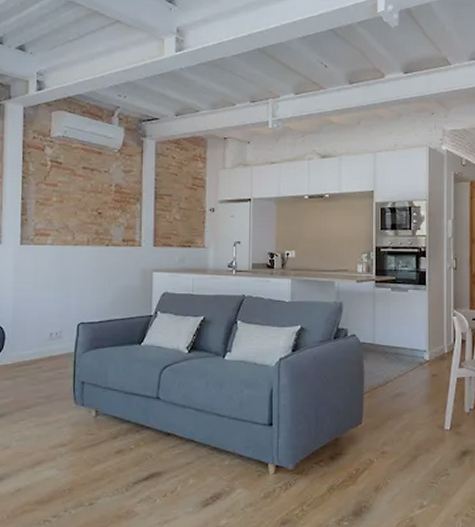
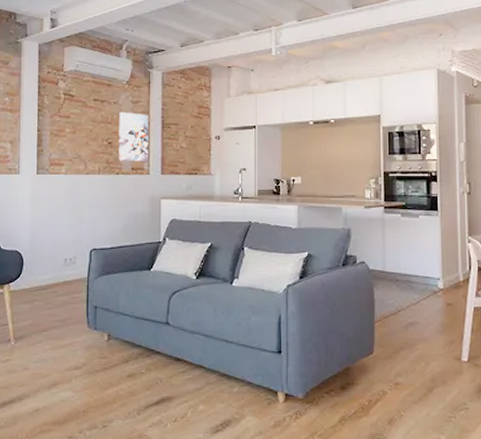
wall art: none [109,181,141,234] -> present [119,111,149,162]

